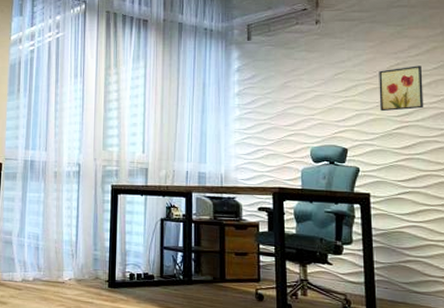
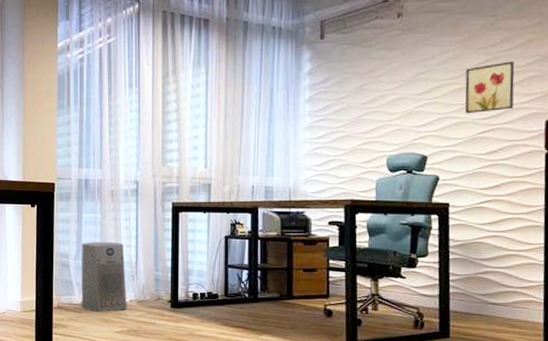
air purifier: none [22,220,66,291] -> present [81,241,127,313]

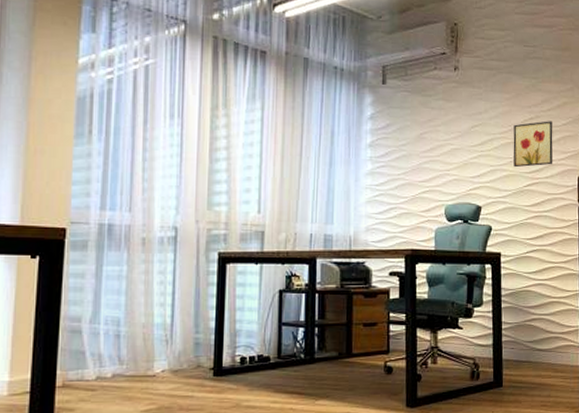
air purifier: present [81,241,127,313] -> none [96,299,158,389]

